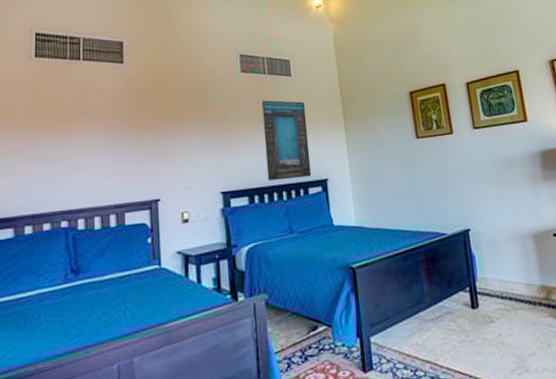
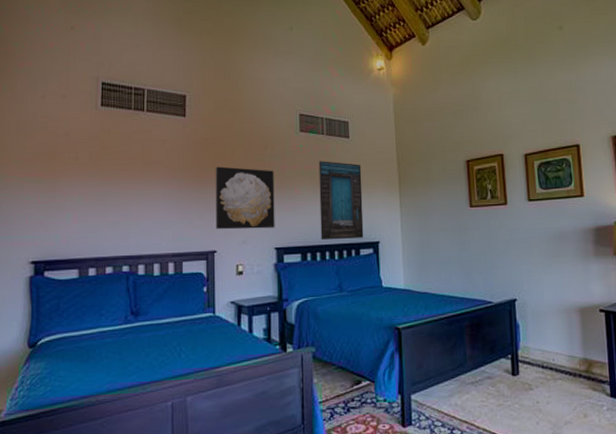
wall art: none [156,111,220,177] -> present [215,166,275,230]

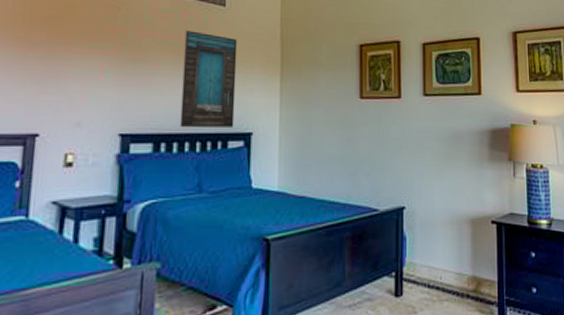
wall art: present [215,166,275,230] -> none [41,26,127,109]

